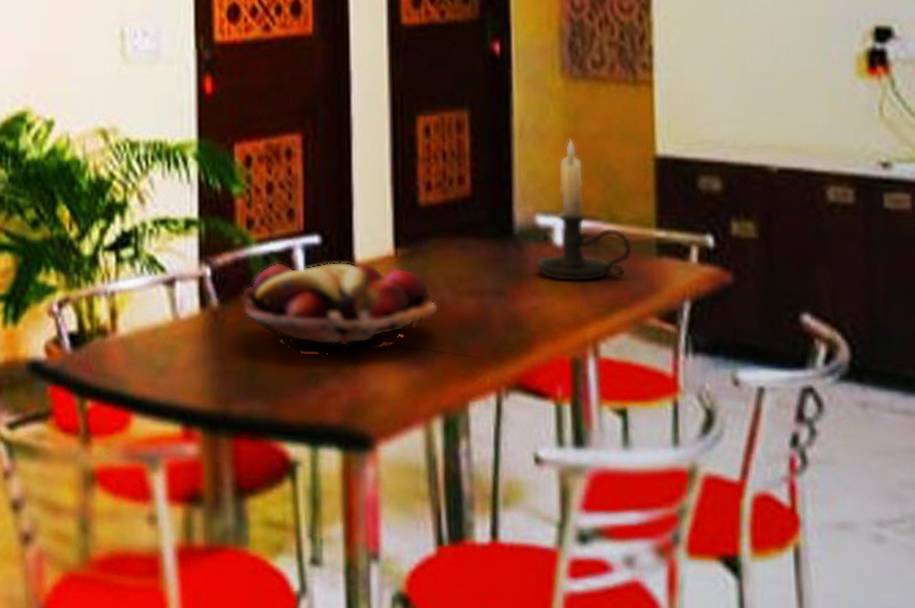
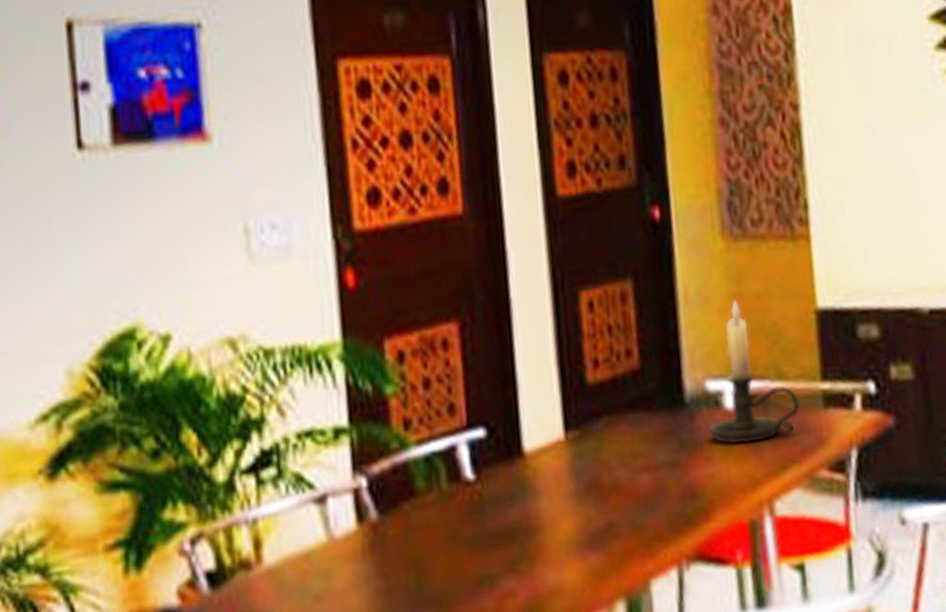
fruit basket: present [240,262,440,351] -> none [402,451,615,548]

